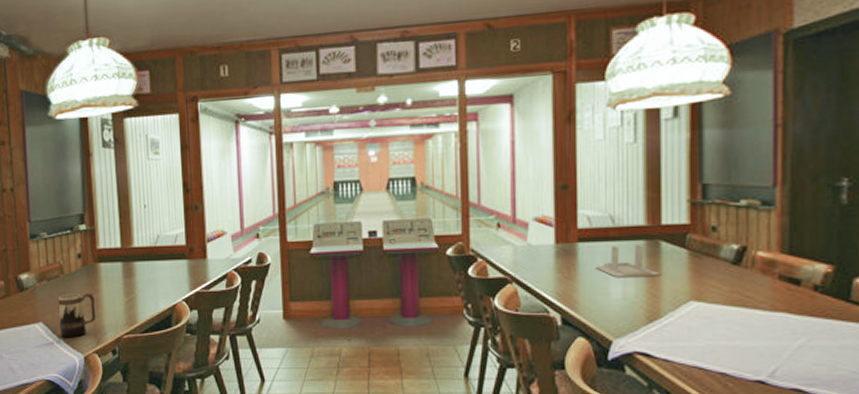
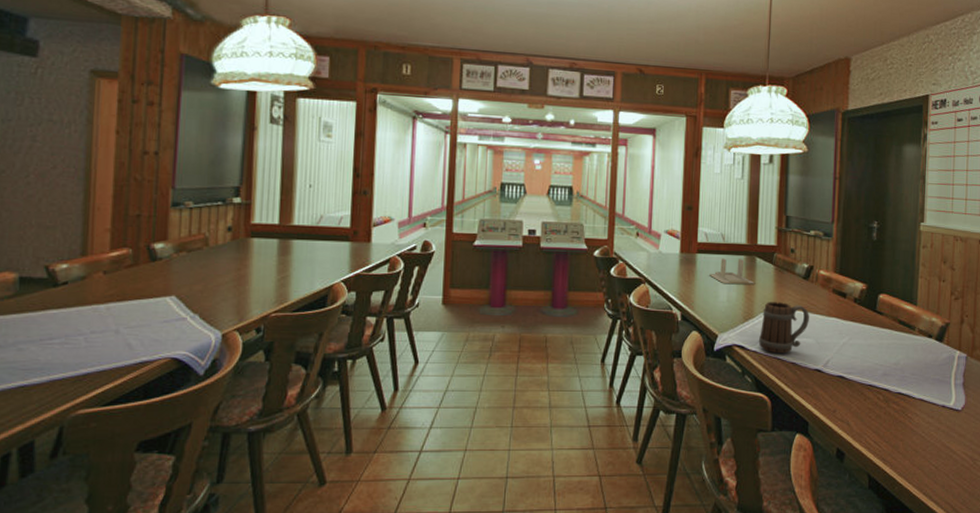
beer mug: present [58,293,95,338] -> none [196,267,242,314]
beer mug: none [669,295,744,362] -> present [758,301,809,354]

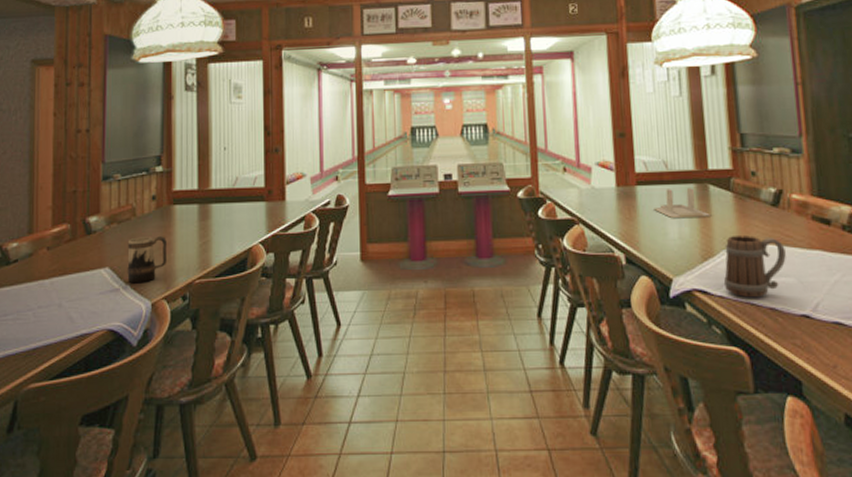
beer mug: none [196,267,242,314] -> present [127,236,167,284]

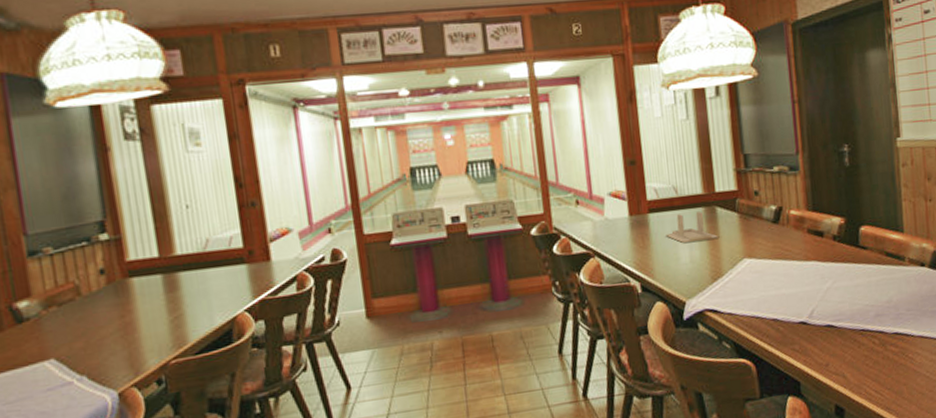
beer mug: present [127,236,167,284] -> none [75,315,131,374]
beer mug: present [723,234,786,298] -> none [731,253,786,312]

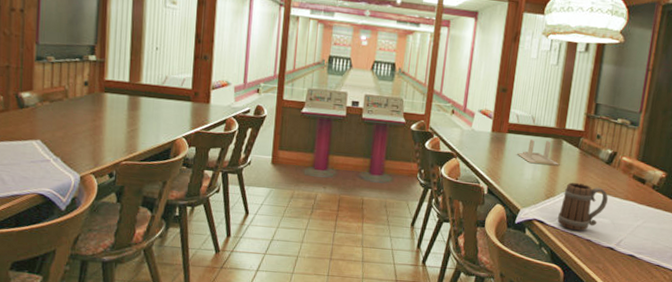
beer mug: none [731,253,786,312] -> present [557,182,608,231]

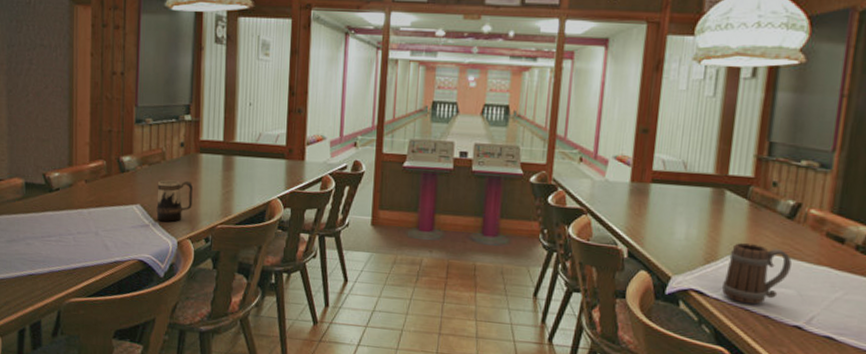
beer mug: none [58,117,97,158] -> present [156,180,193,223]
napkin holder: present [517,139,559,165] -> none [665,190,722,221]

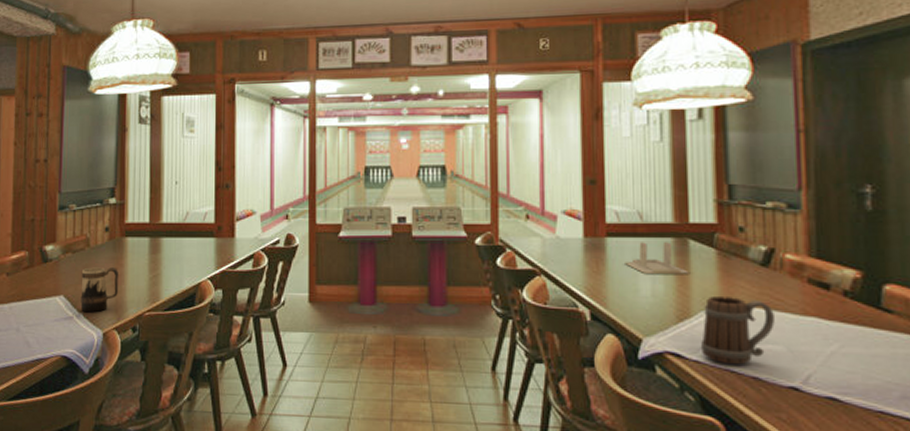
napkin holder: none [665,190,722,221] -> present [625,242,689,275]

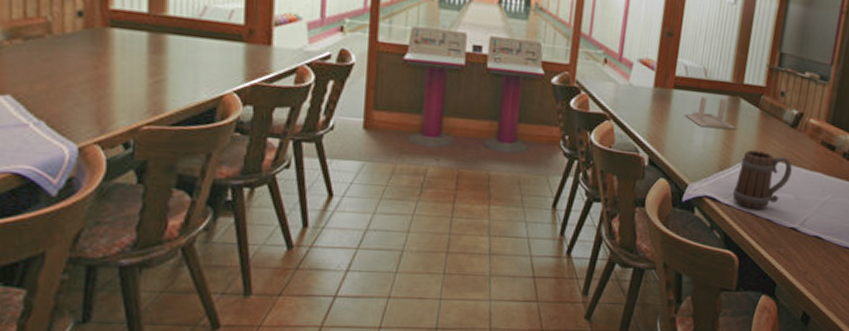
beer mug: present [80,267,118,313] -> none [40,62,100,121]

